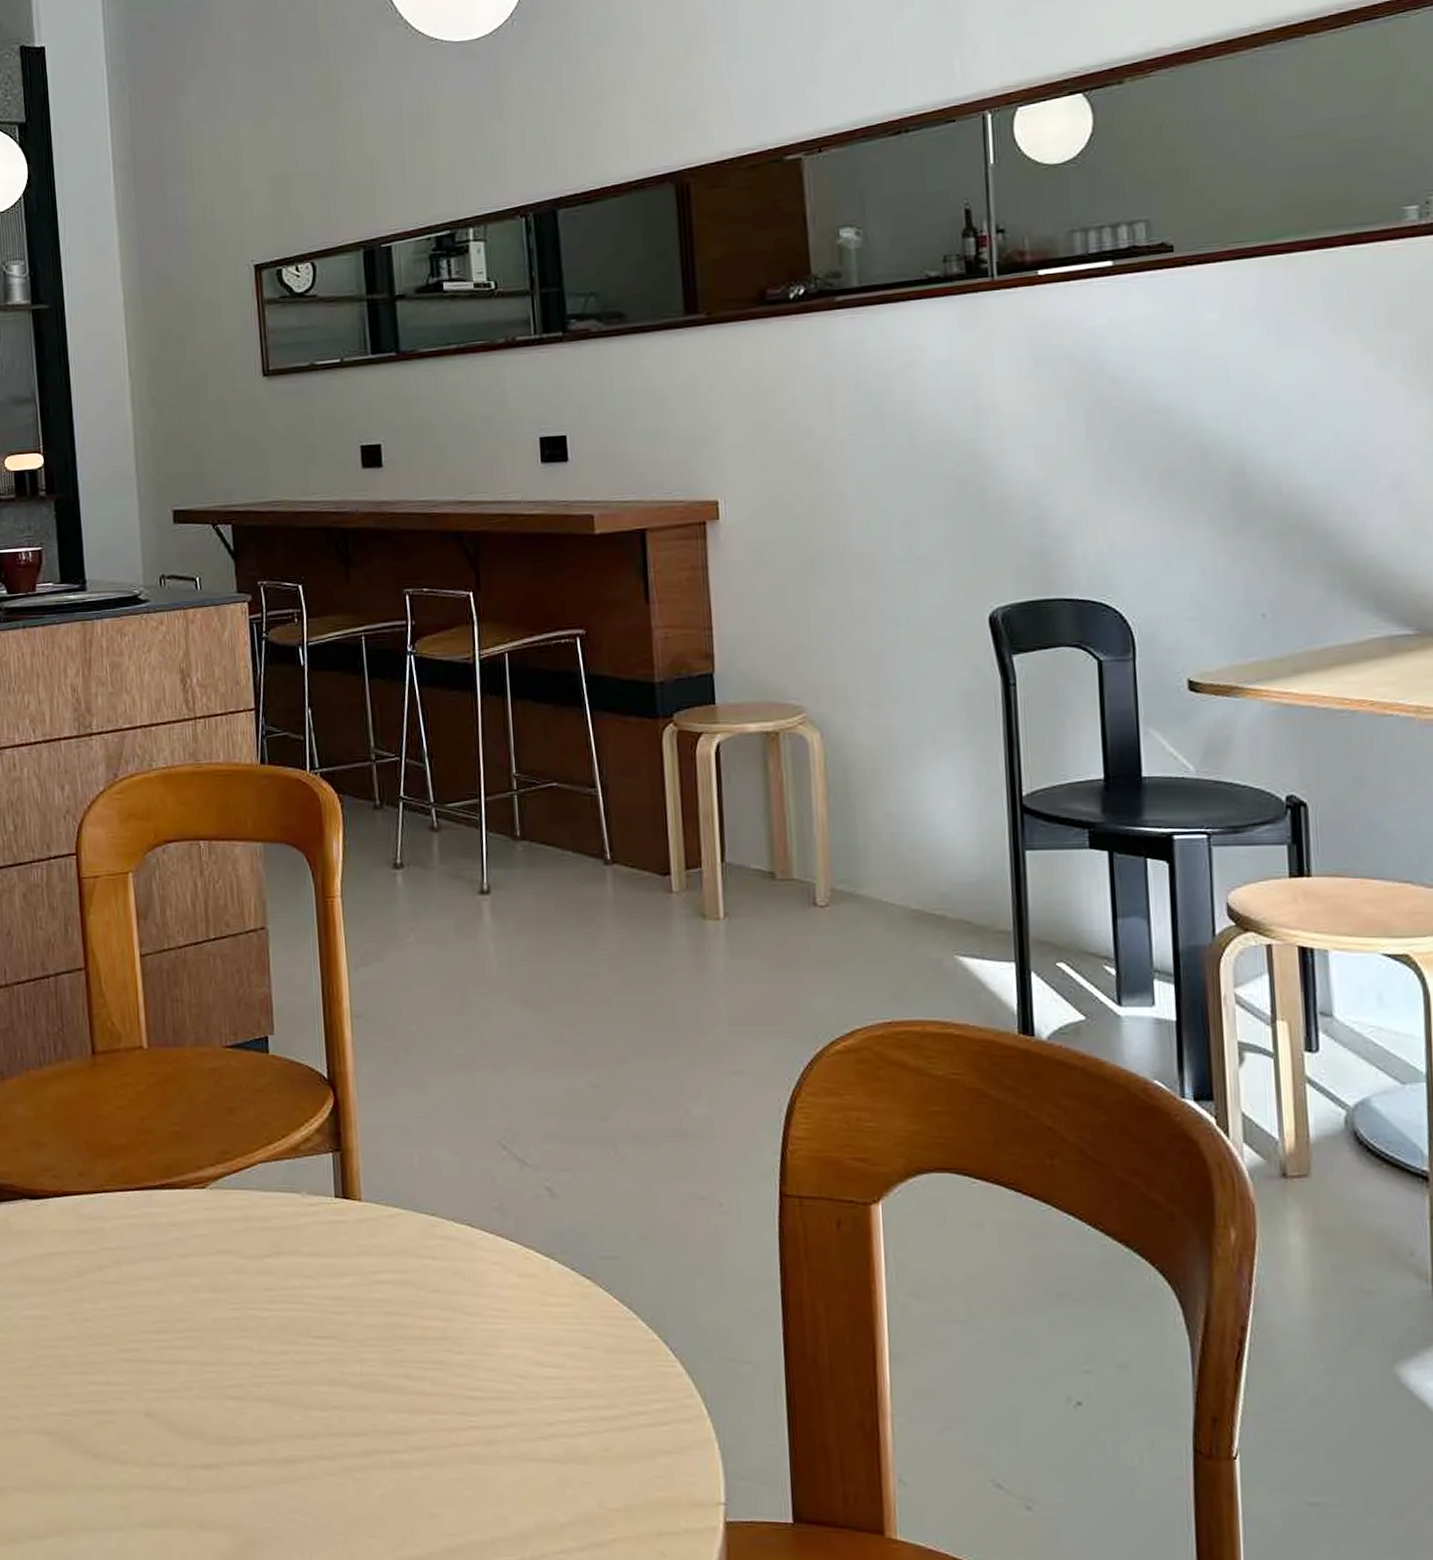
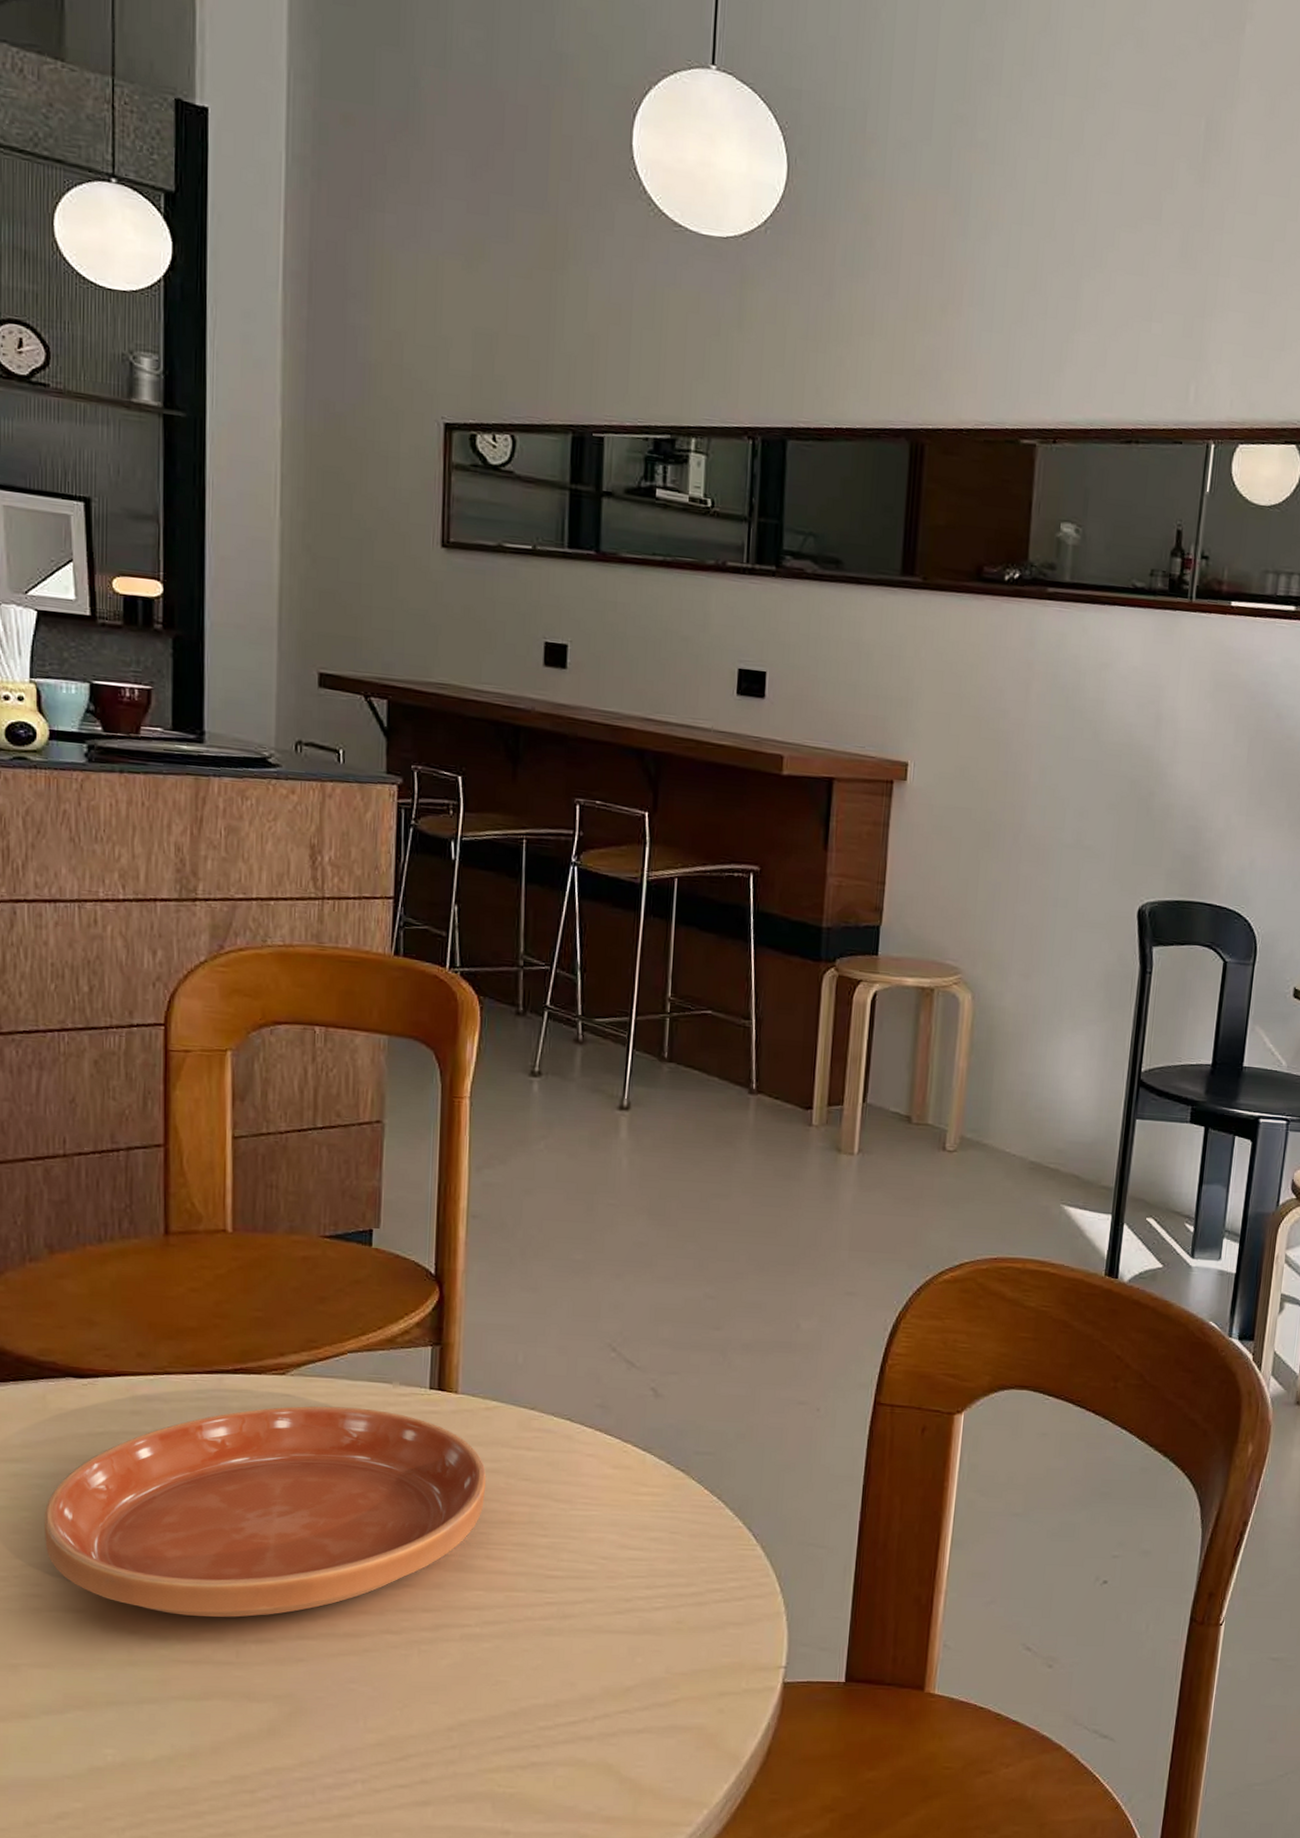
saucer: none [15,1219,398,1441] -> present [44,1405,487,1618]

